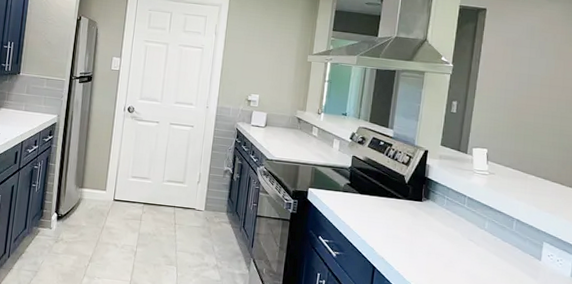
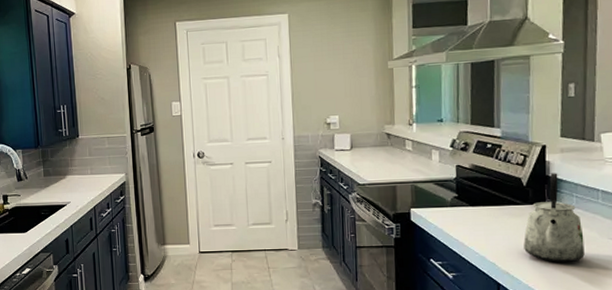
kettle: none [399,175,449,256] -> present [524,173,585,262]

